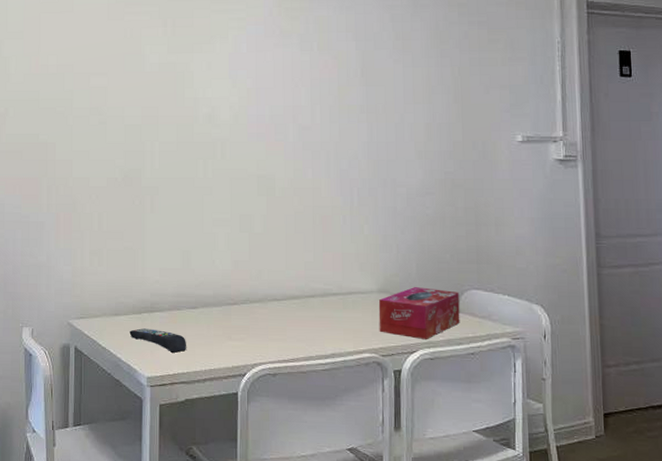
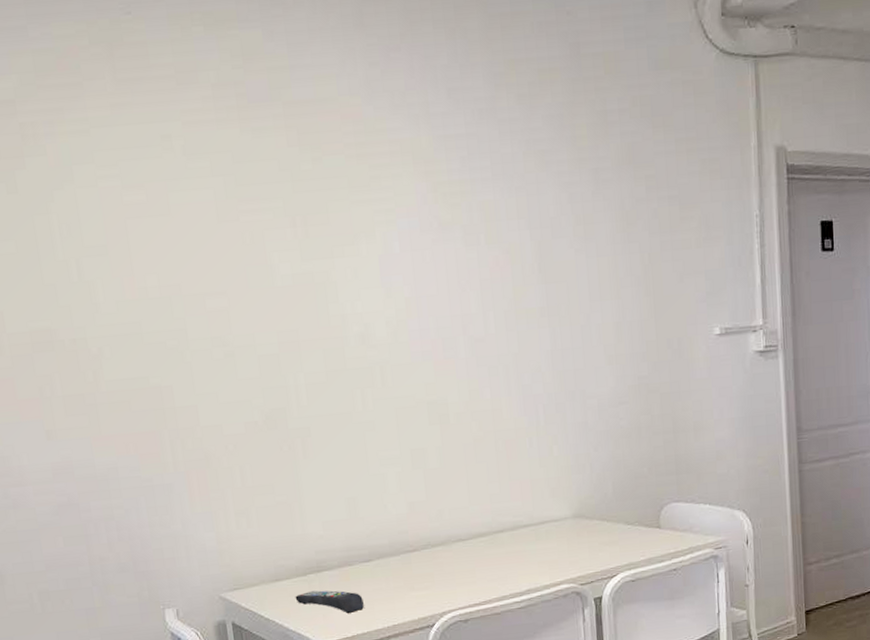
tissue box: present [378,287,460,339] -> none [573,506,661,562]

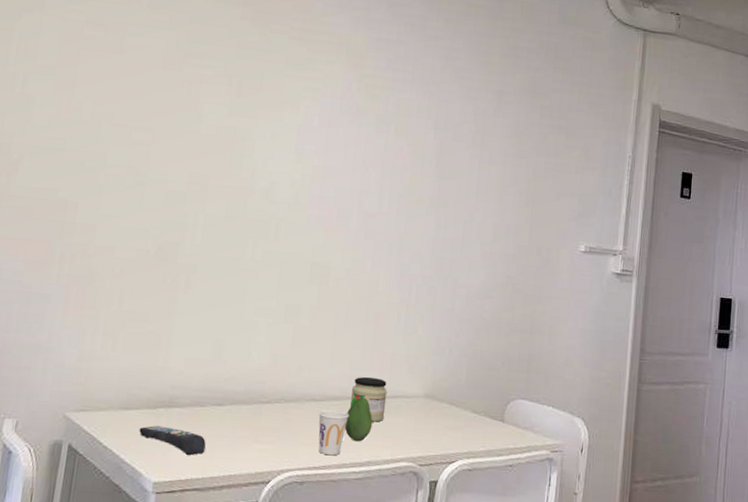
cup: none [468,545,500,591] -> present [318,409,349,456]
jar: none [497,507,536,551] -> present [350,376,387,422]
fruit: none [497,528,525,573] -> present [344,397,373,442]

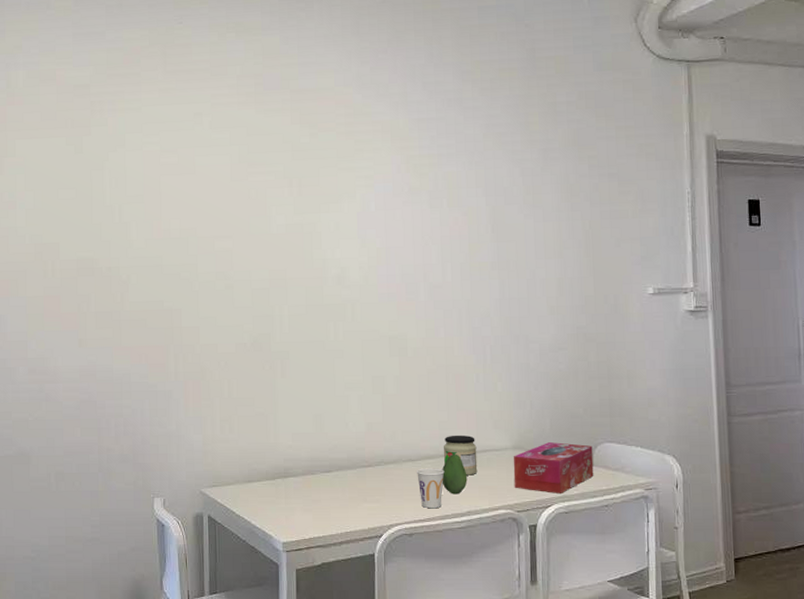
remote control: present [139,425,206,455] -> none [263,494,321,517]
tissue box: none [420,393,506,449] -> present [513,442,594,493]

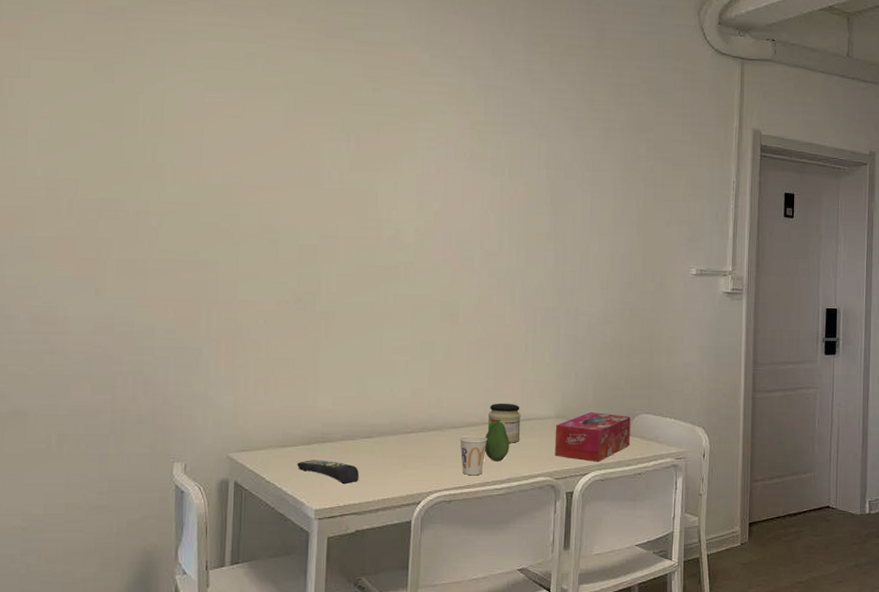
remote control: none [263,494,321,517] -> present [297,460,359,483]

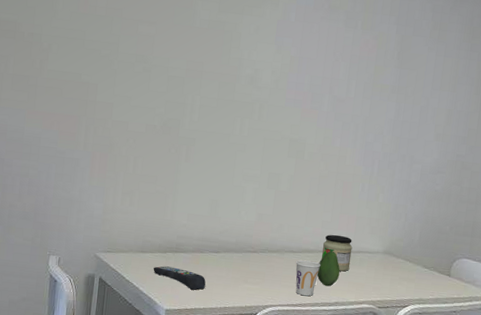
tissue box: present [554,412,631,462] -> none [379,252,452,297]

